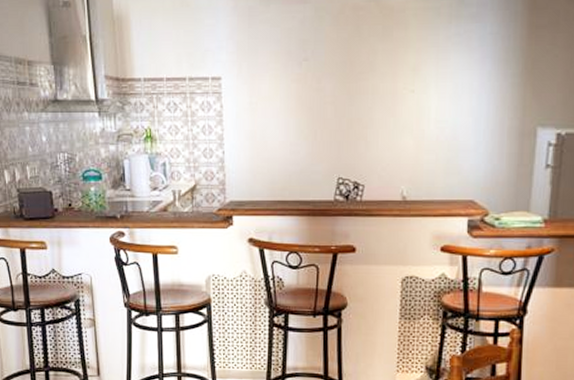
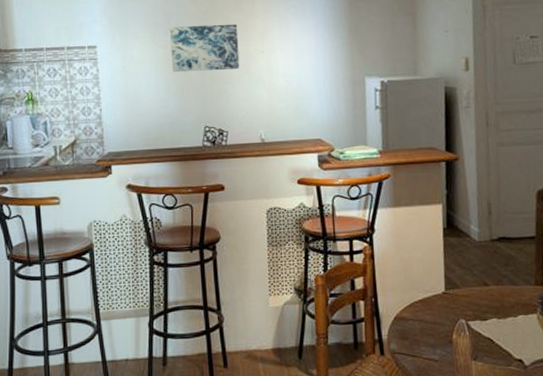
wall art: none [304,54,385,113] -> present [170,24,240,73]

